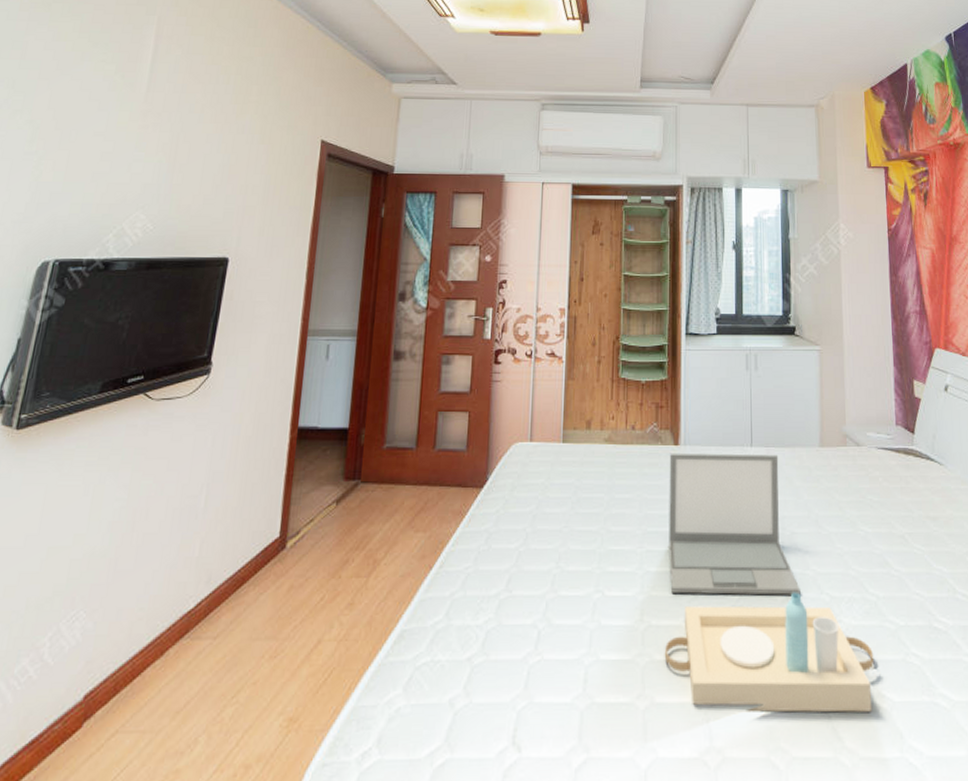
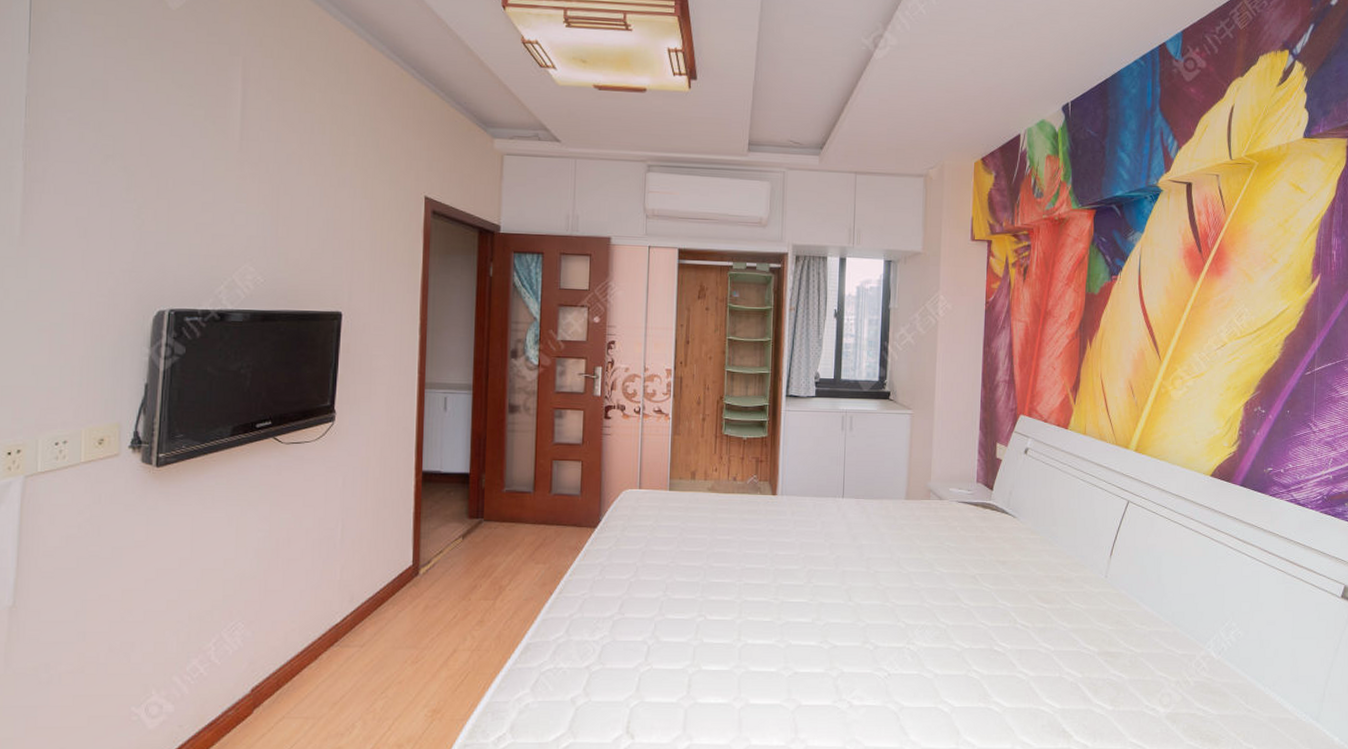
serving tray: present [664,592,875,713] -> none [758,620,940,714]
laptop: present [669,452,801,595] -> none [764,501,880,622]

